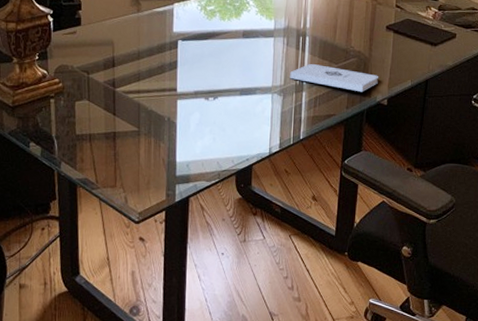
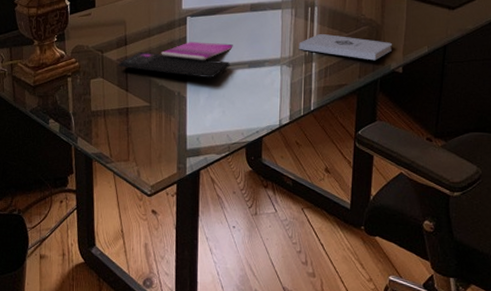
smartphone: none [105,66,225,105] -> present [118,42,233,79]

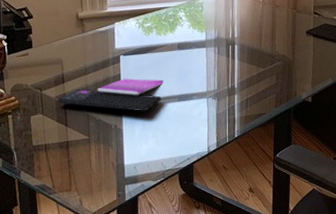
notepad: present [299,34,393,61] -> none [222,69,303,92]

